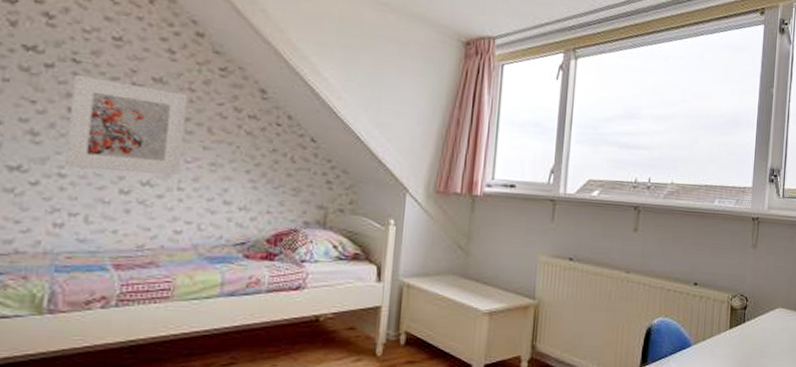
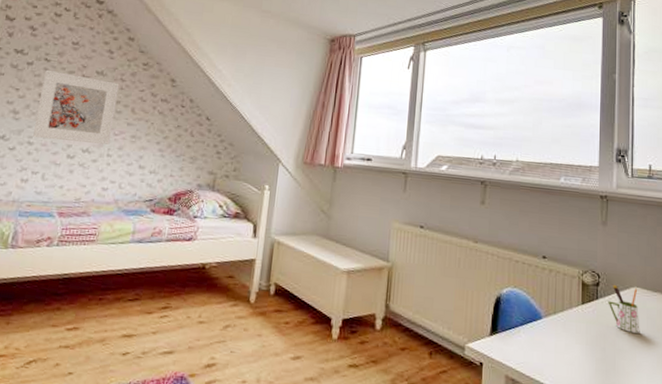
pen holder: none [754,306,782,352] -> present [608,284,640,333]

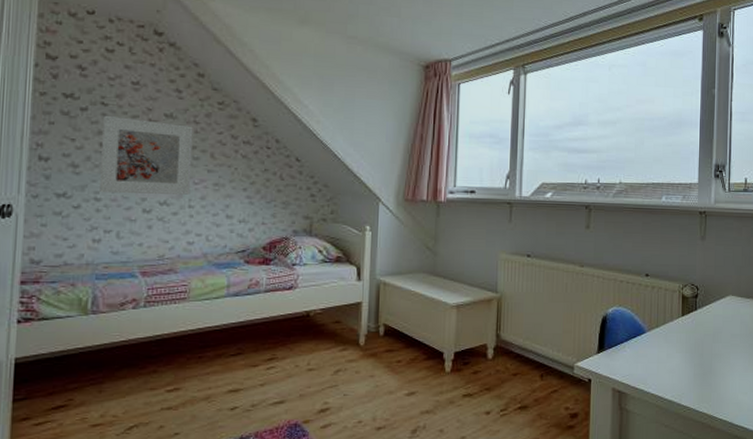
pen holder: present [608,284,640,333] -> none [705,295,734,337]

